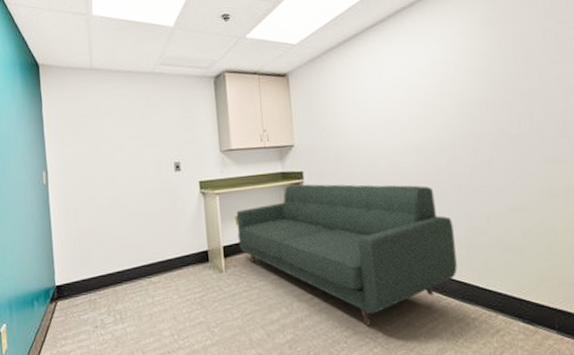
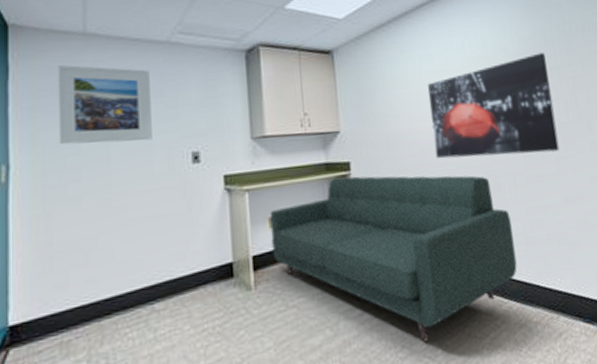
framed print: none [74,94,145,157] -> present [57,65,152,145]
wall art: none [375,66,509,170] -> present [427,53,560,159]

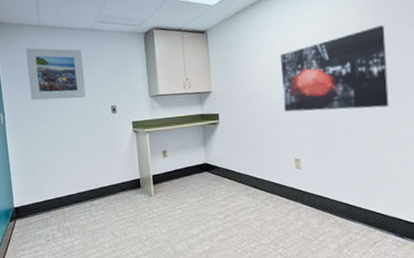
sofa: present [269,175,517,343] -> none [163,124,344,239]

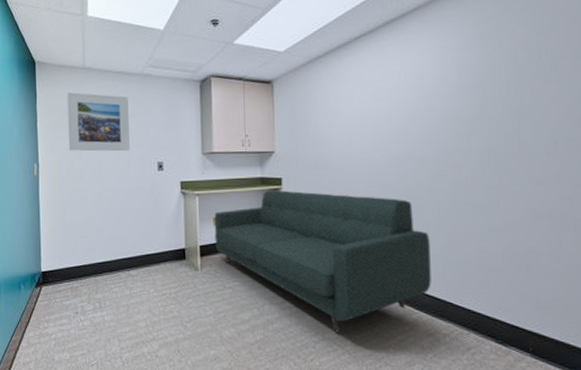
sofa: none [163,124,344,239] -> present [214,189,431,333]
wall art: present [279,25,389,112] -> none [358,82,492,182]

